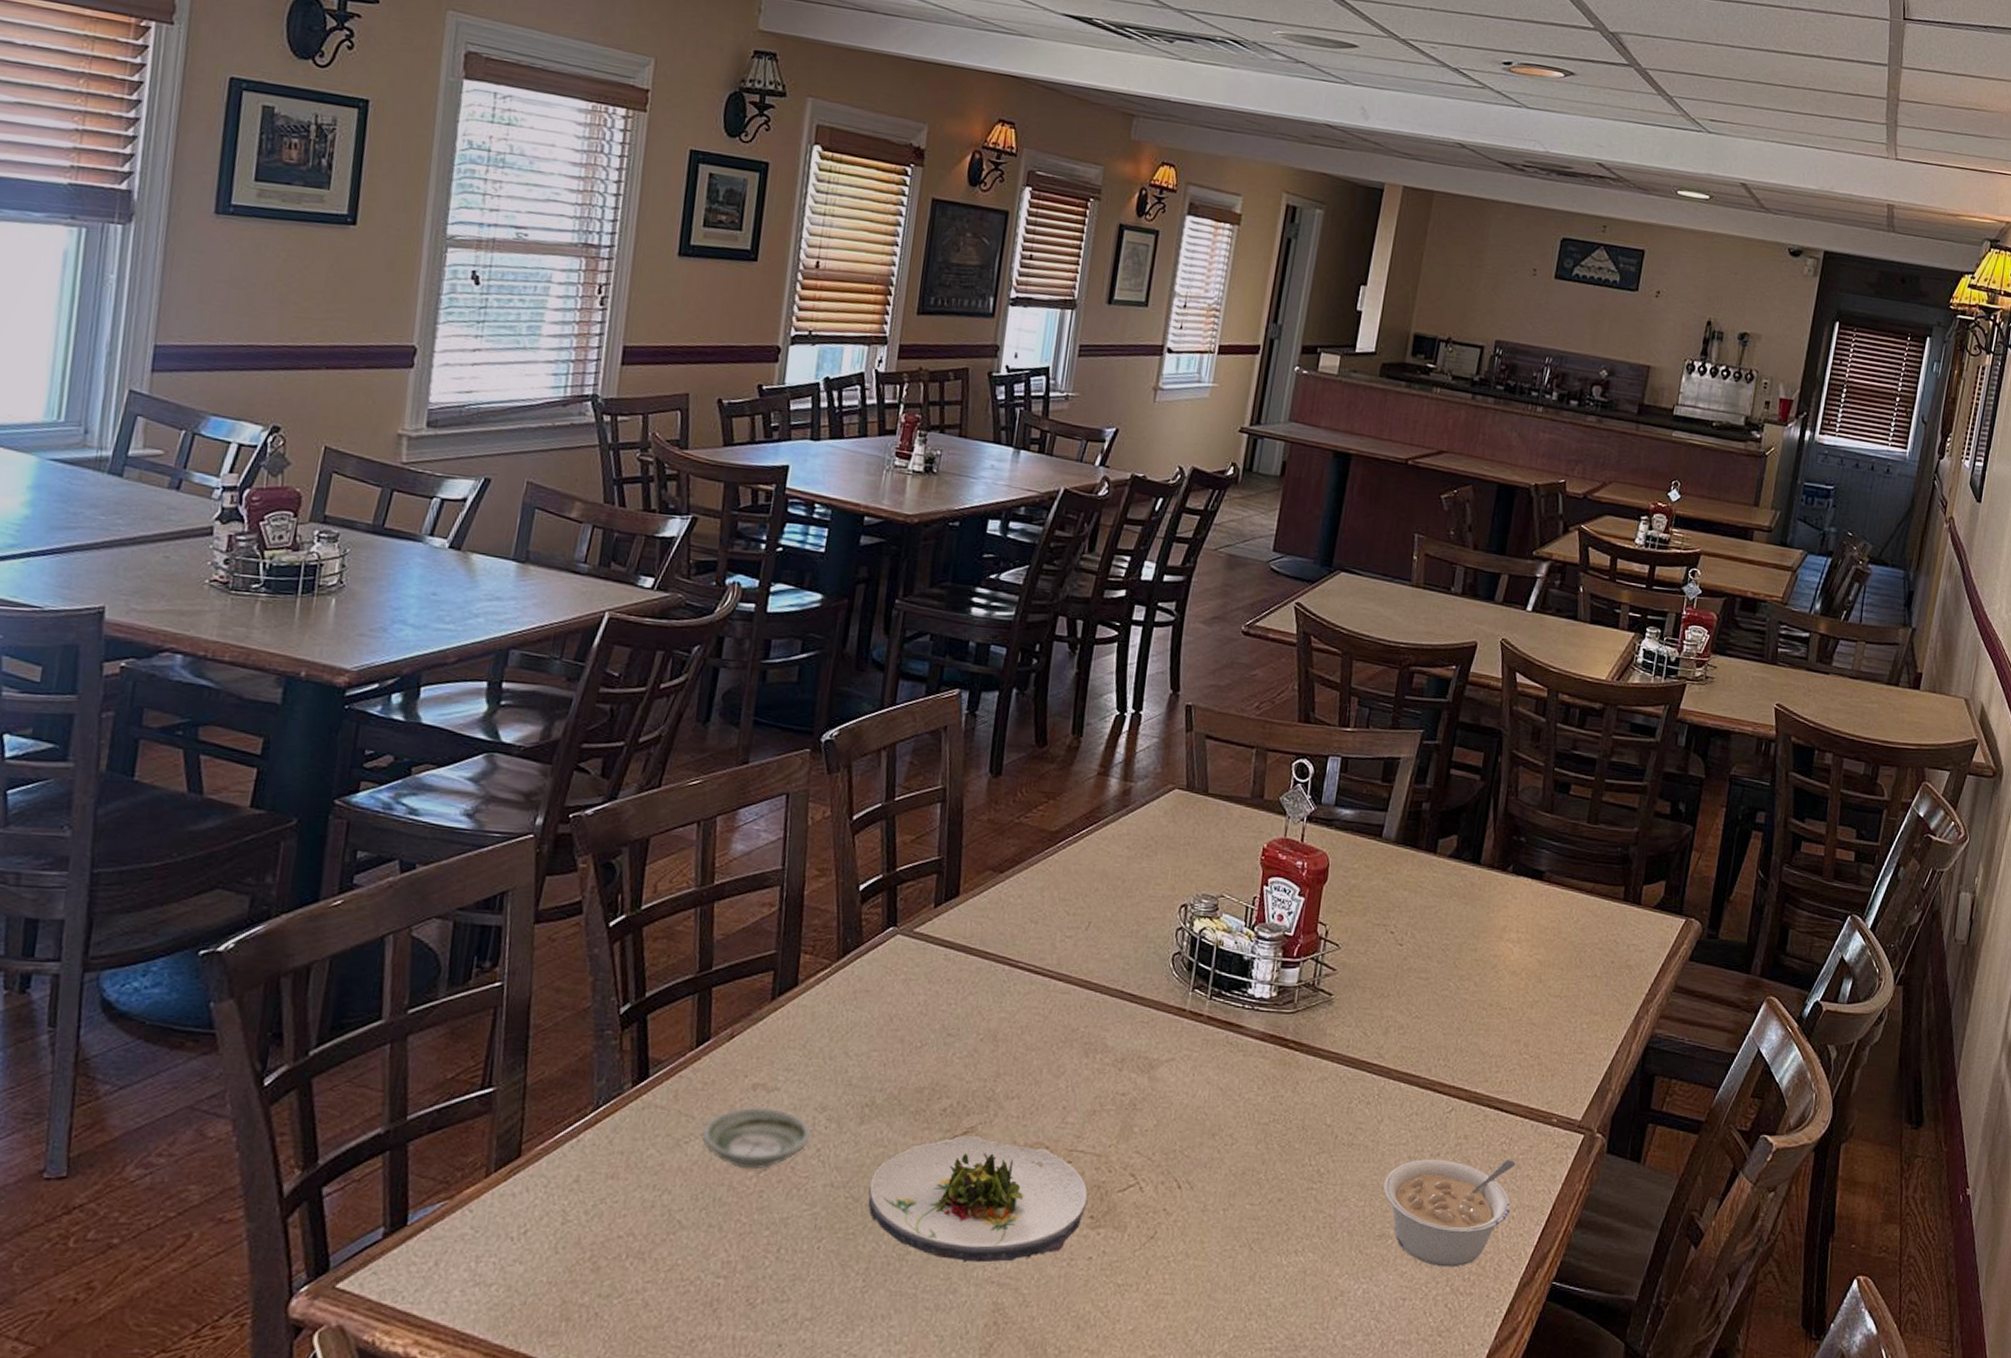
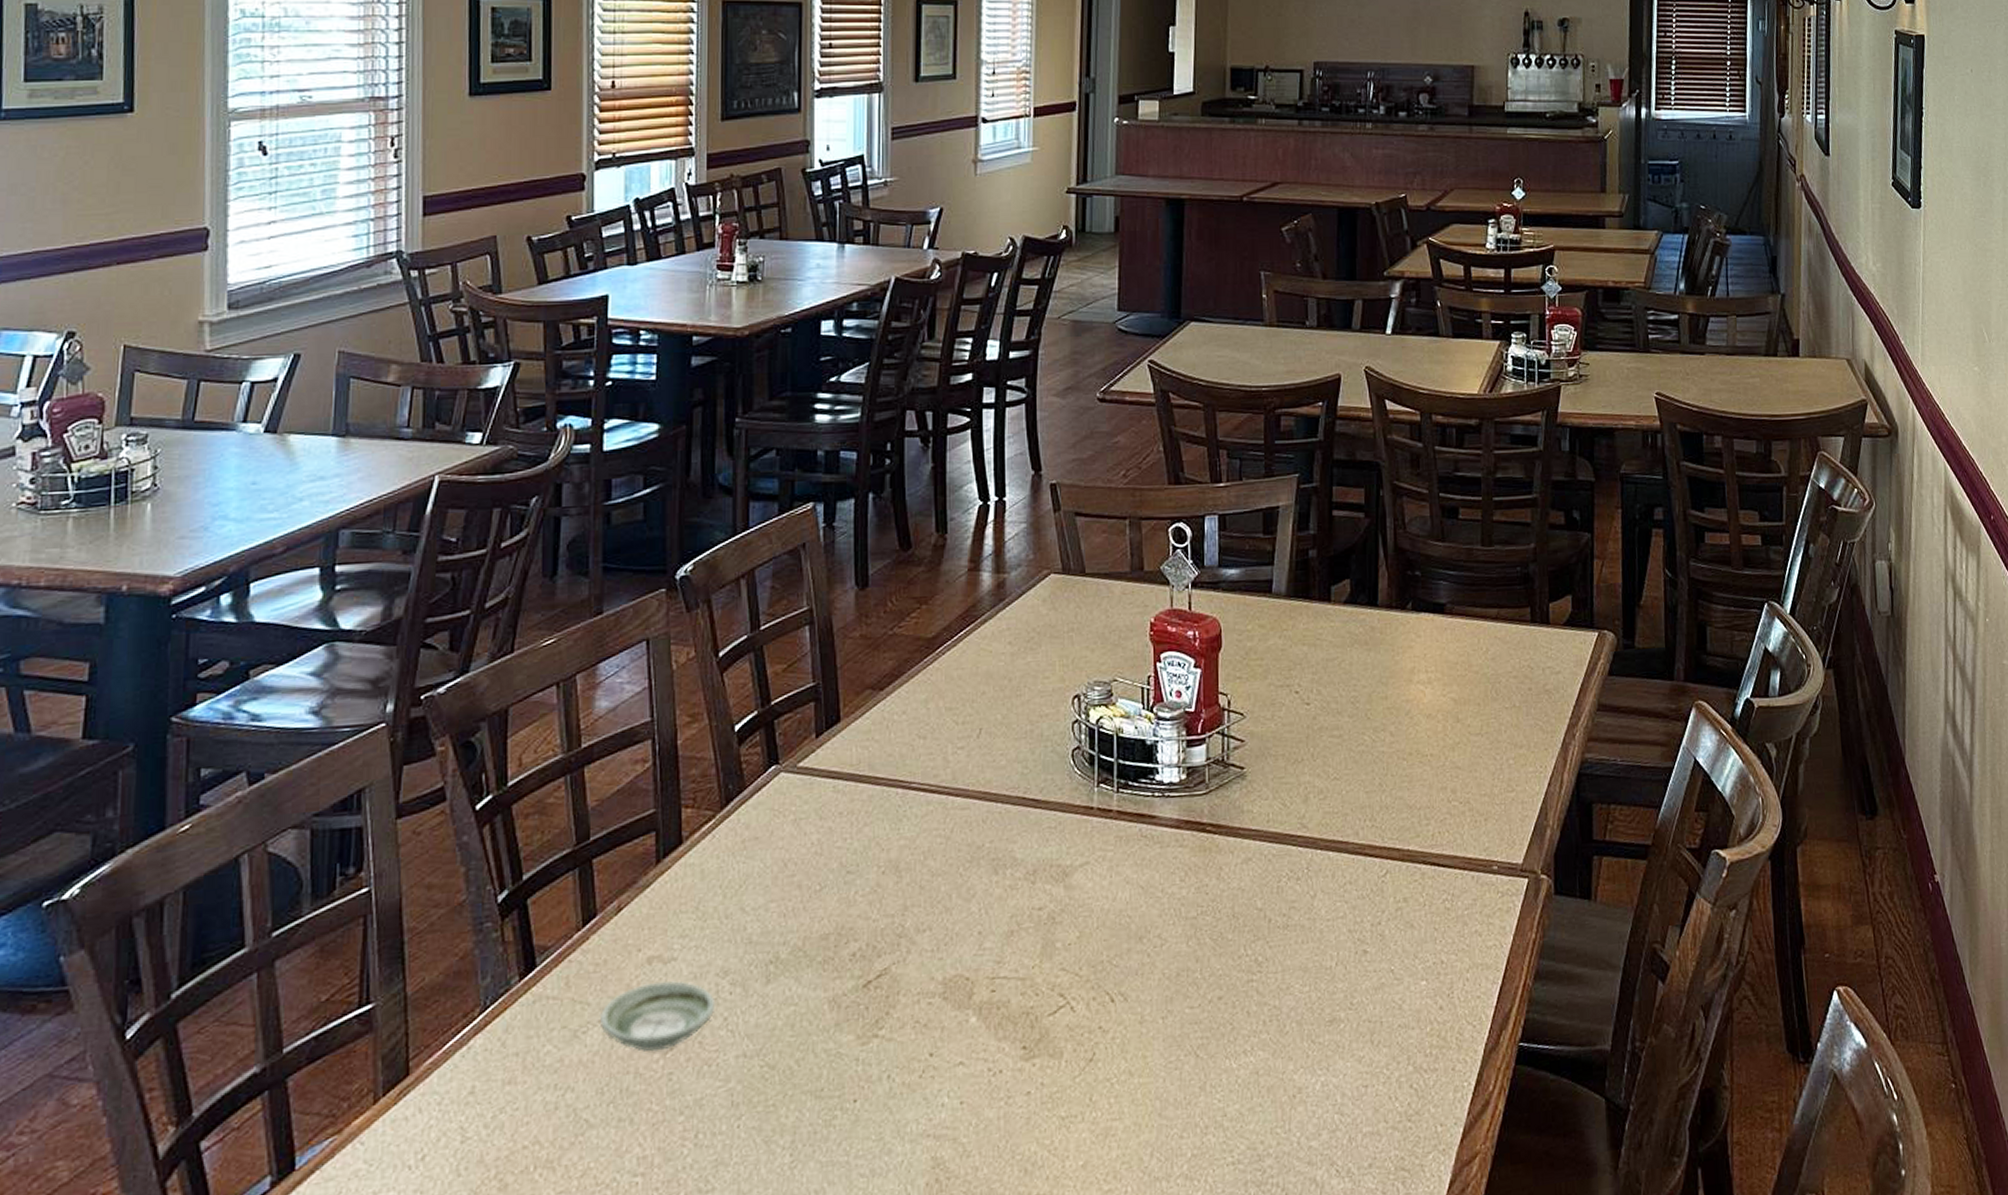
salad plate: present [868,1136,1088,1263] -> none [783,978,1018,1118]
legume: present [1383,1159,1516,1268] -> none [1327,917,1464,1045]

